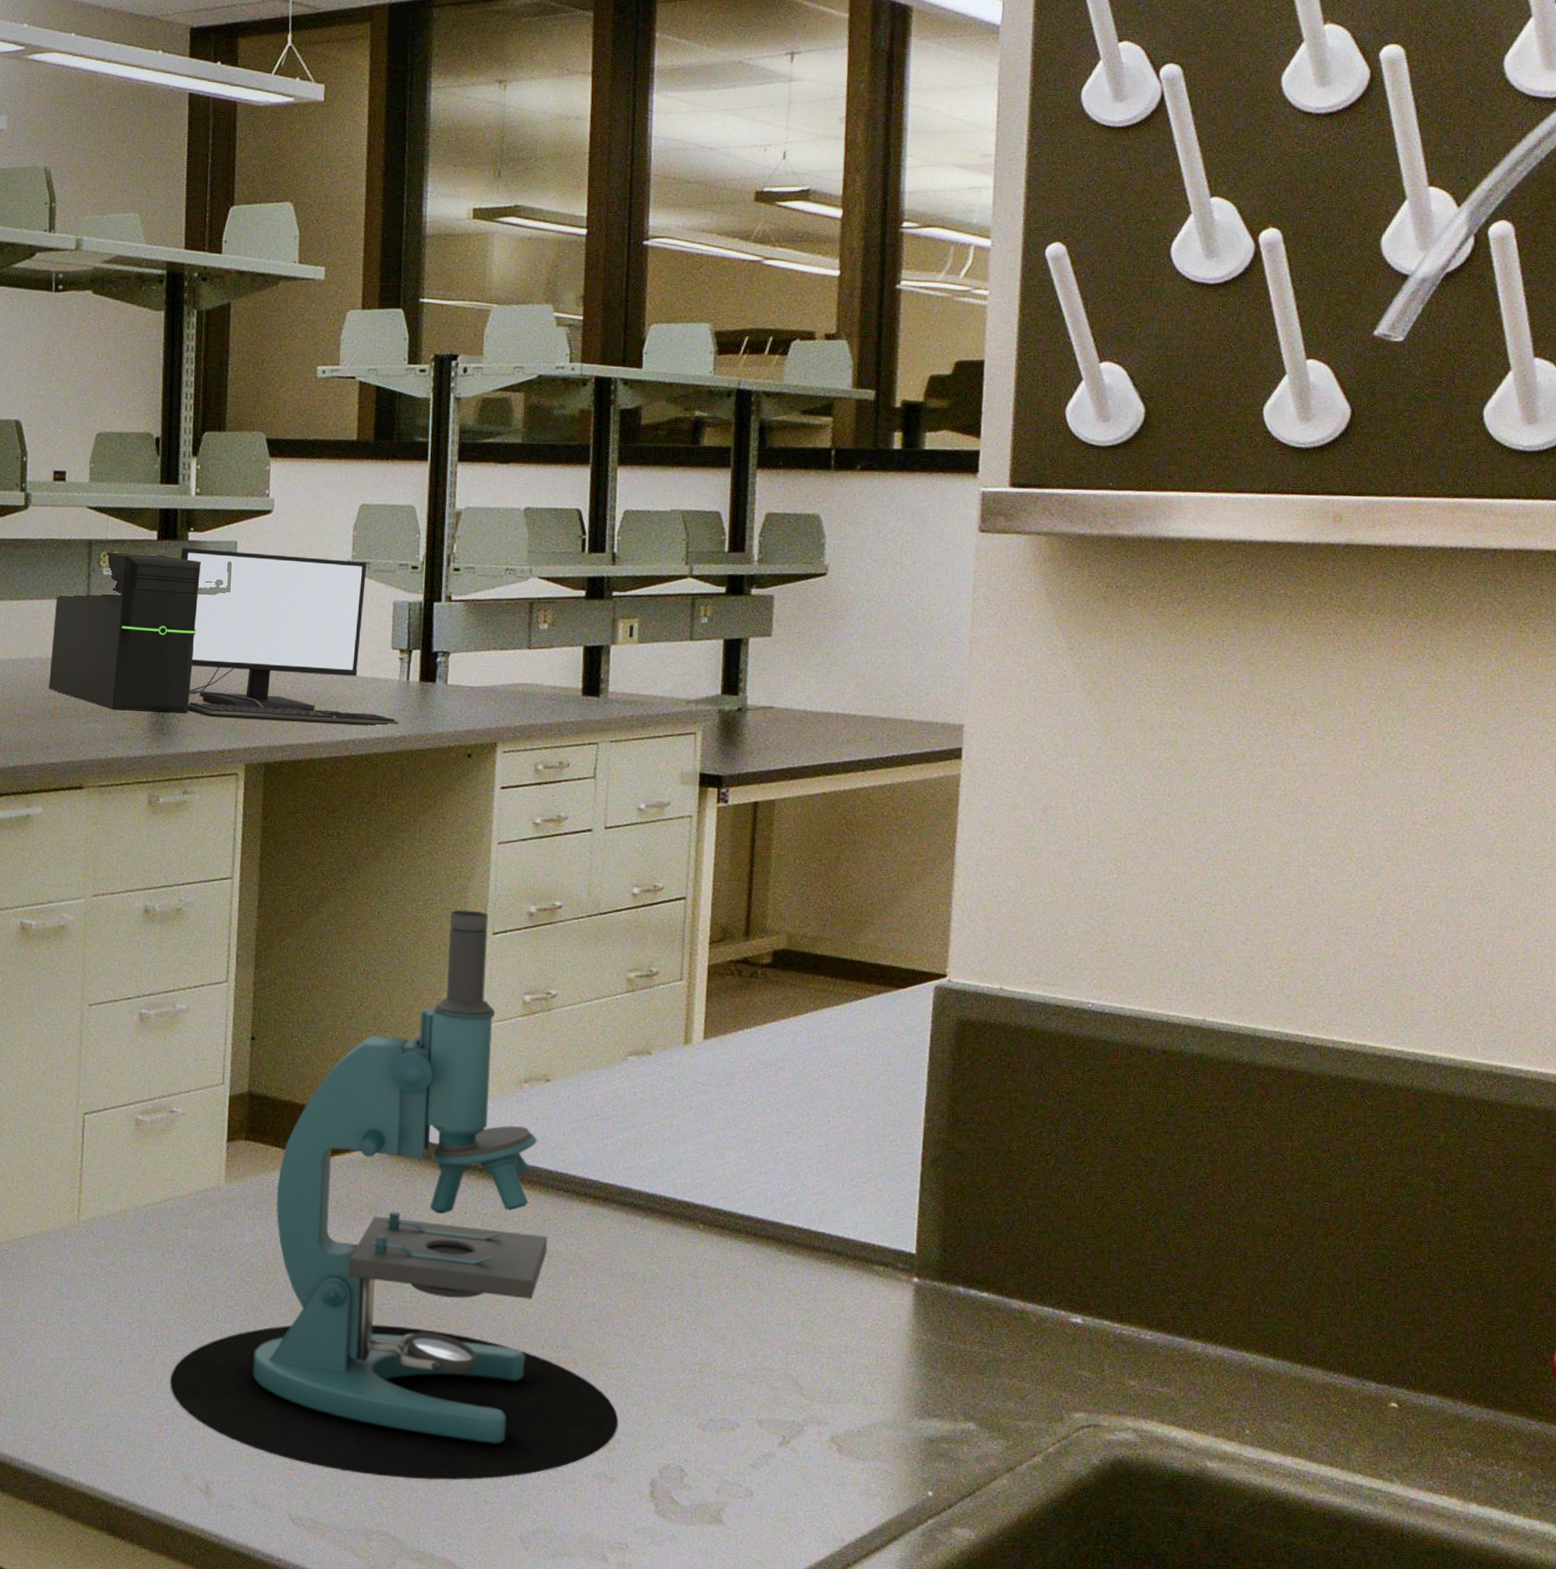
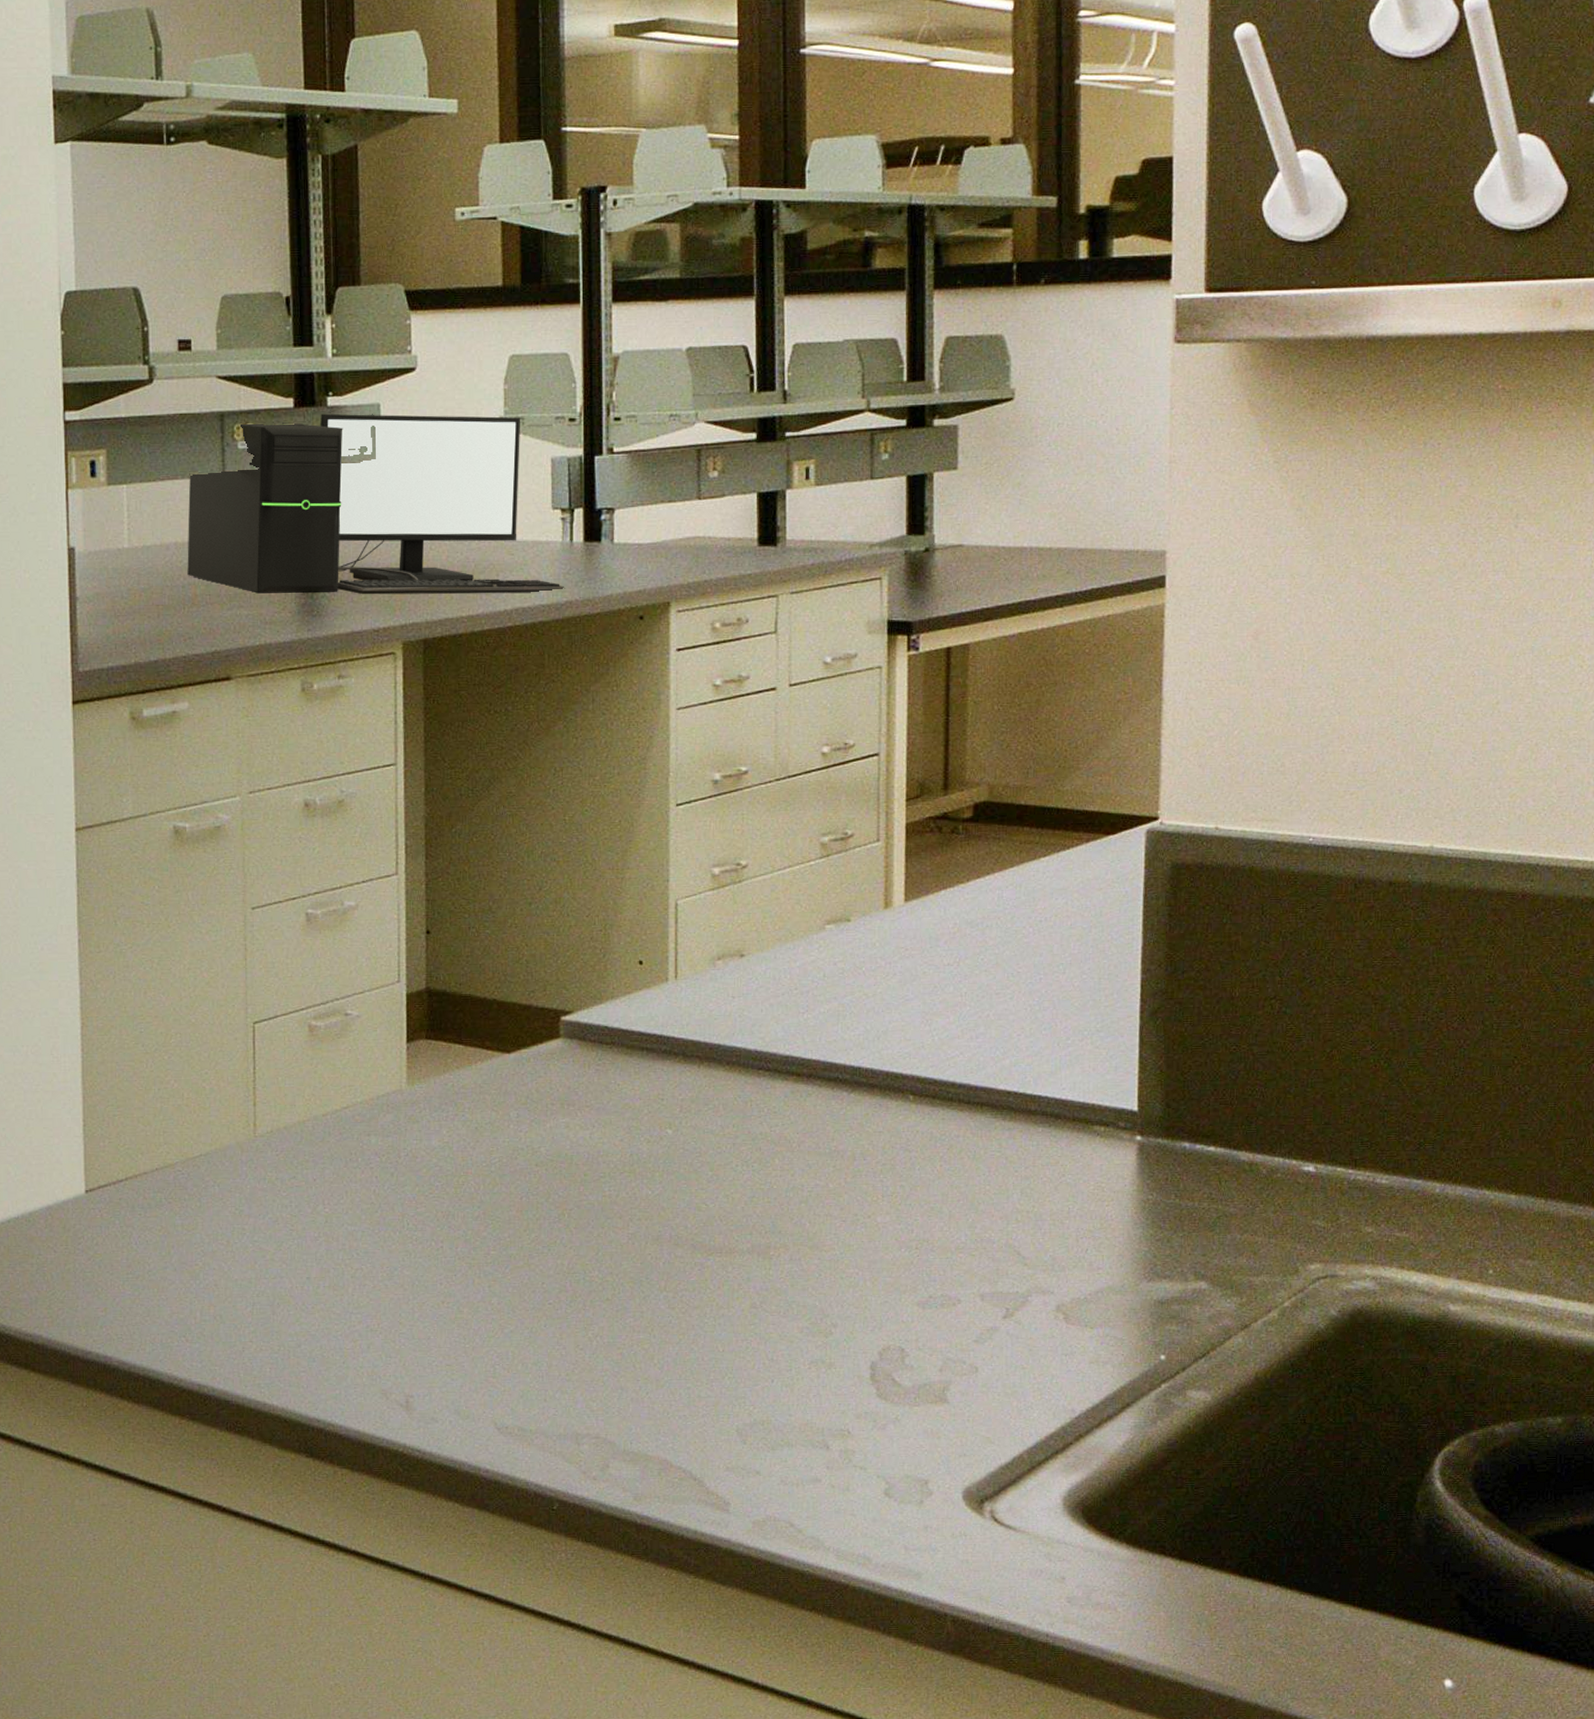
microscope: present [170,910,619,1480] -> none [362,782,834,1379]

